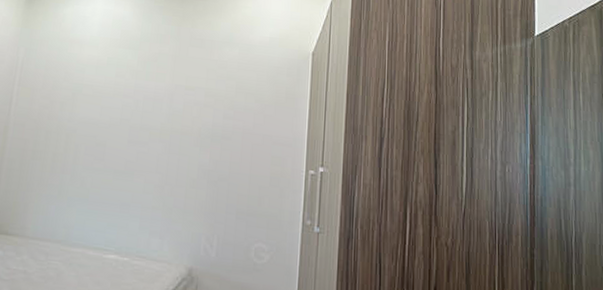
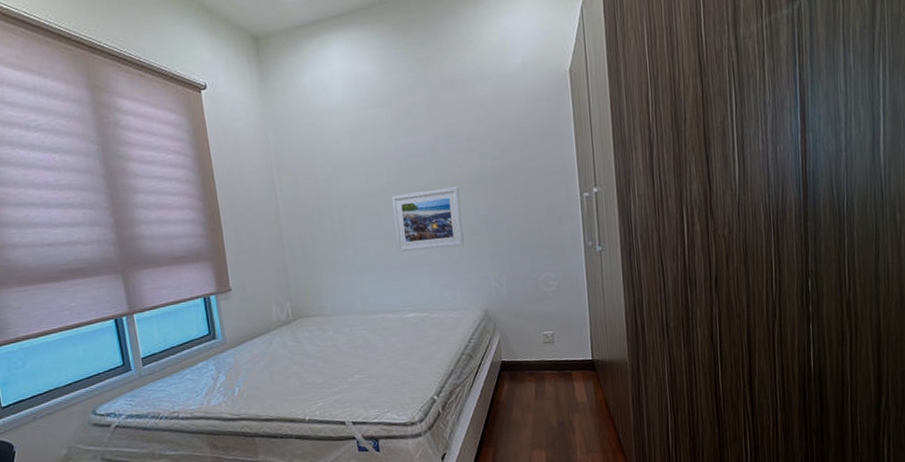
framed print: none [114,132,188,197] -> present [392,187,464,252]

